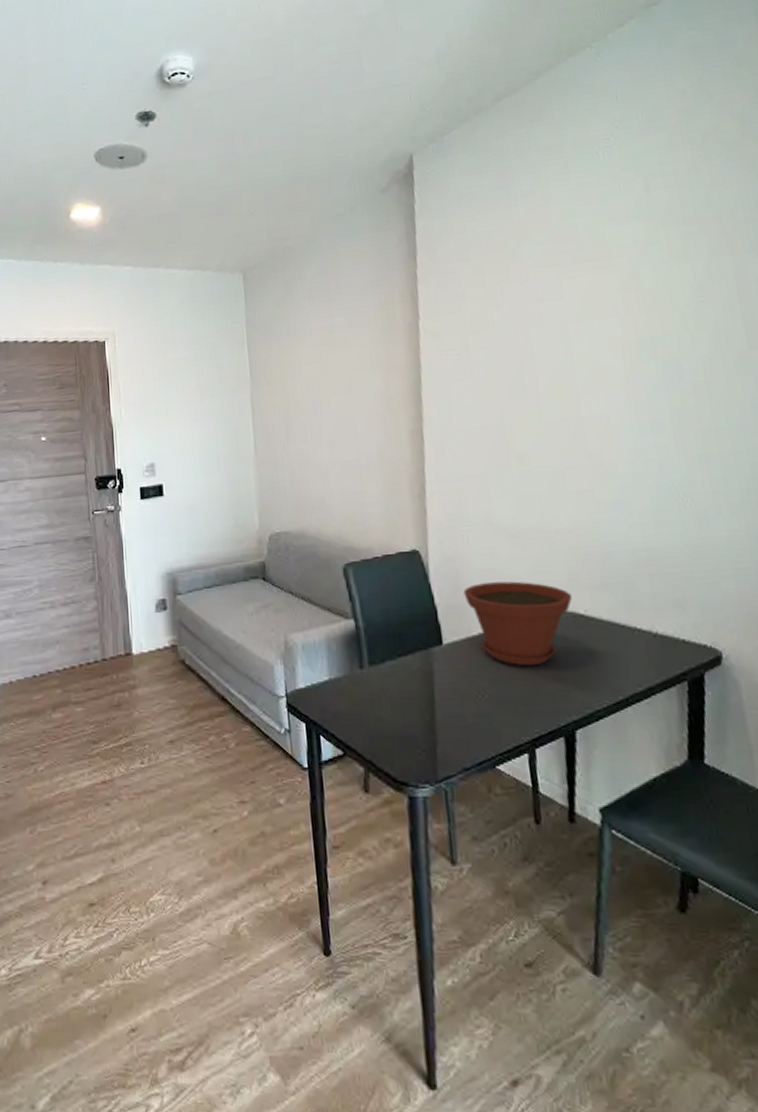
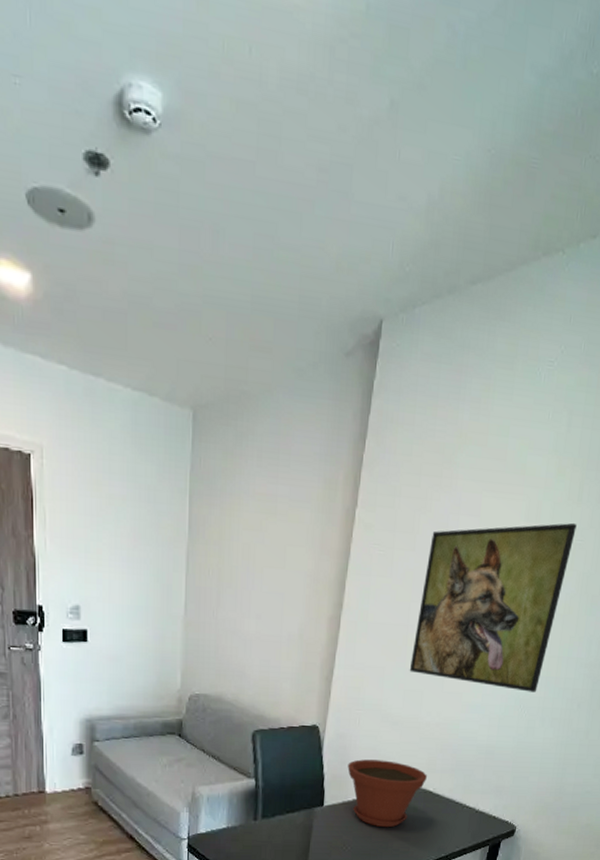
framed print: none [510,280,697,477] -> present [409,522,577,692]

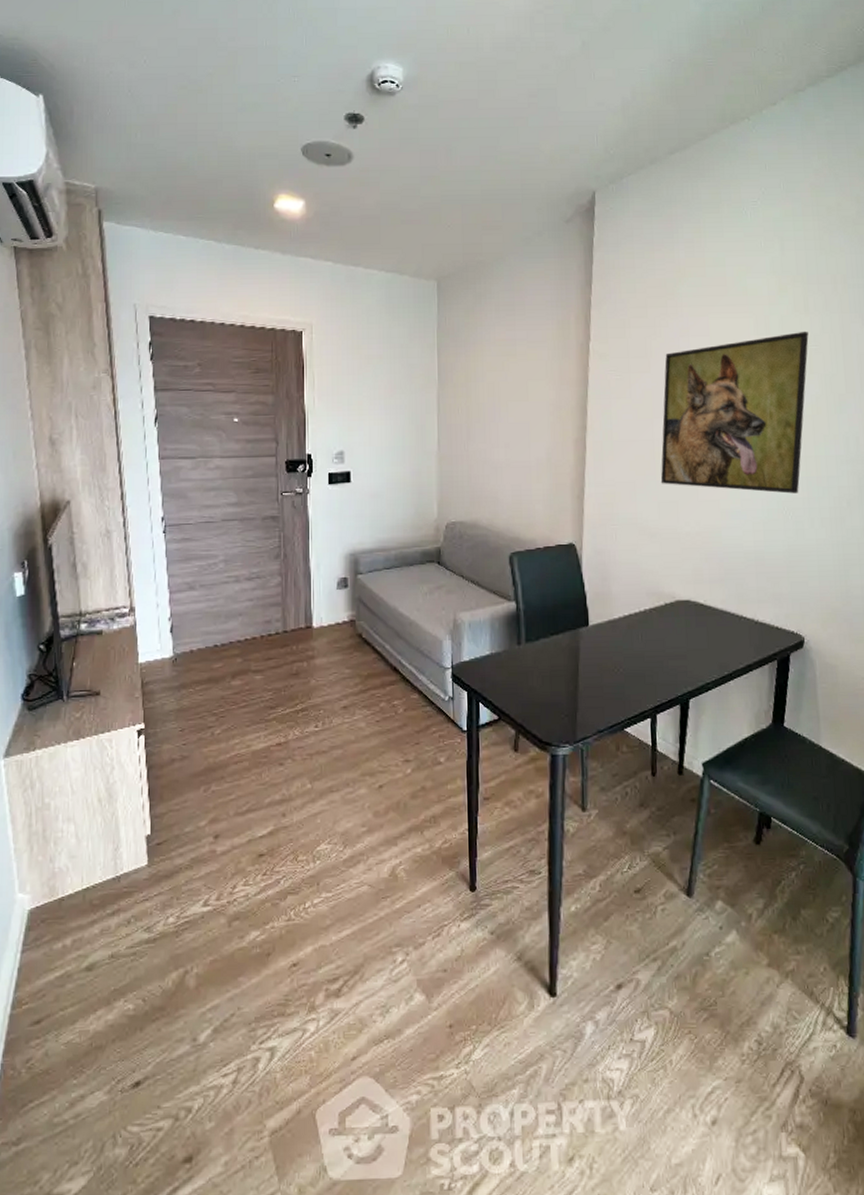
plant pot: present [347,759,427,828] -> none [609,574,695,646]

